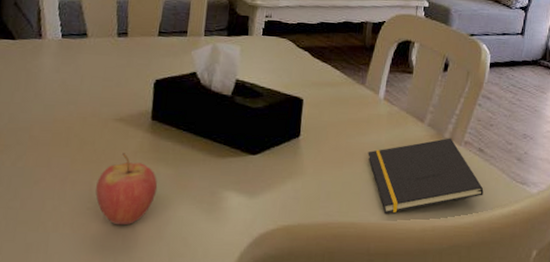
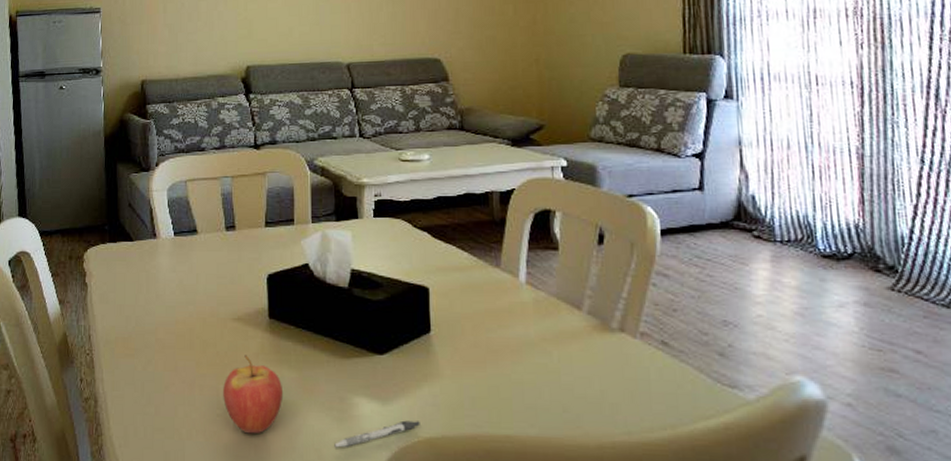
pen: none [200,211,281,236] -> present [334,420,420,448]
notepad: present [368,138,484,213] -> none [515,328,677,425]

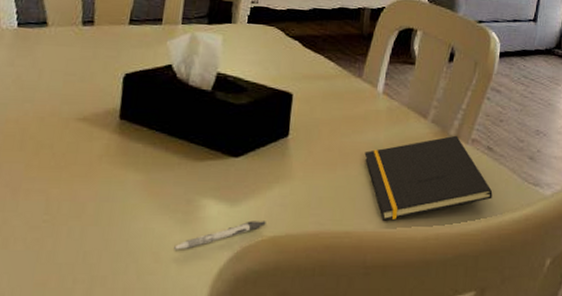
fruit: present [223,355,284,434] -> none [53,157,126,240]
notepad: none [515,328,677,425] -> present [364,135,493,221]

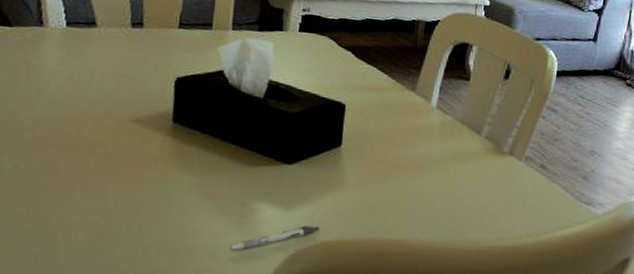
notepad: present [364,135,493,221] -> none [417,152,545,232]

